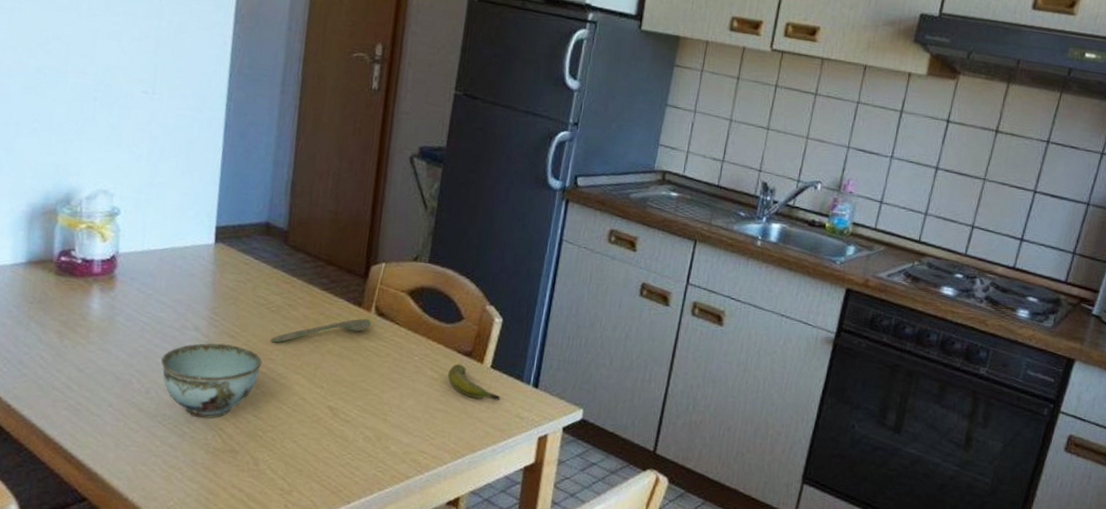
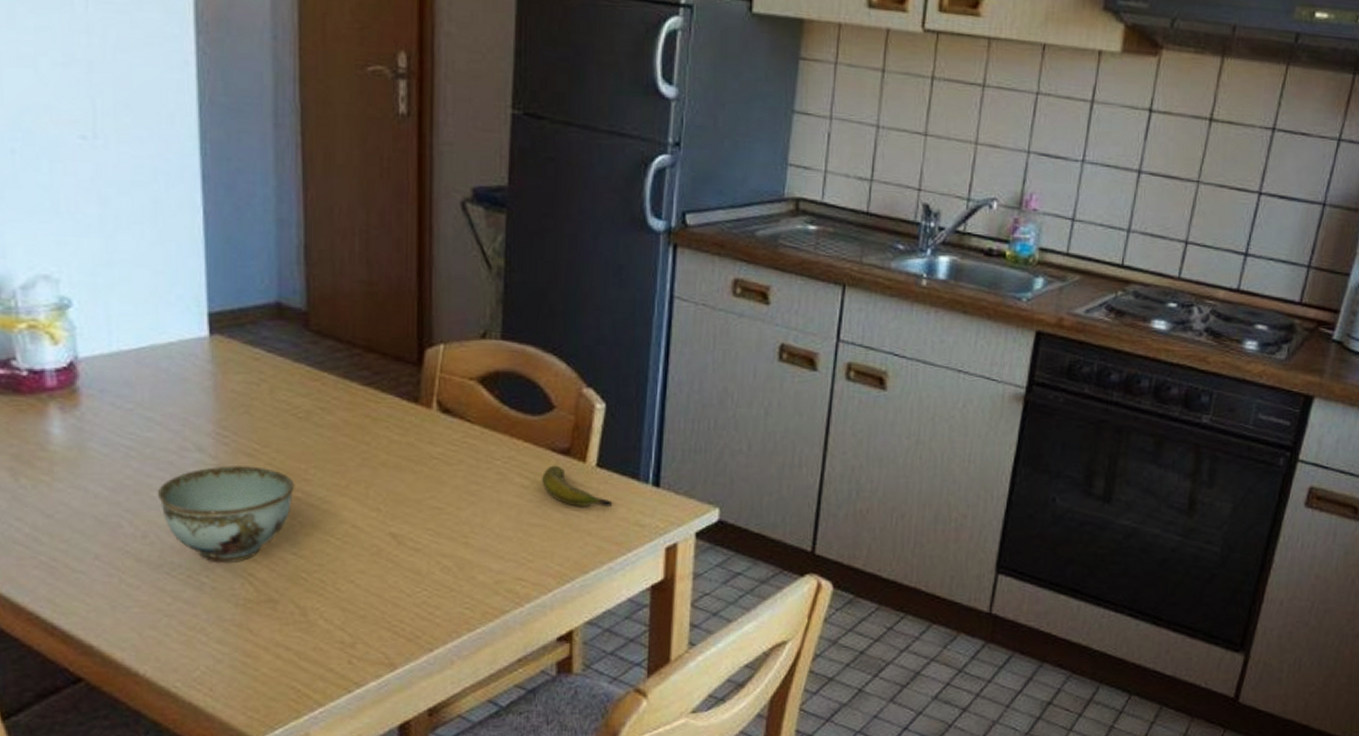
spoon: present [270,318,372,343] -> none [301,417,435,459]

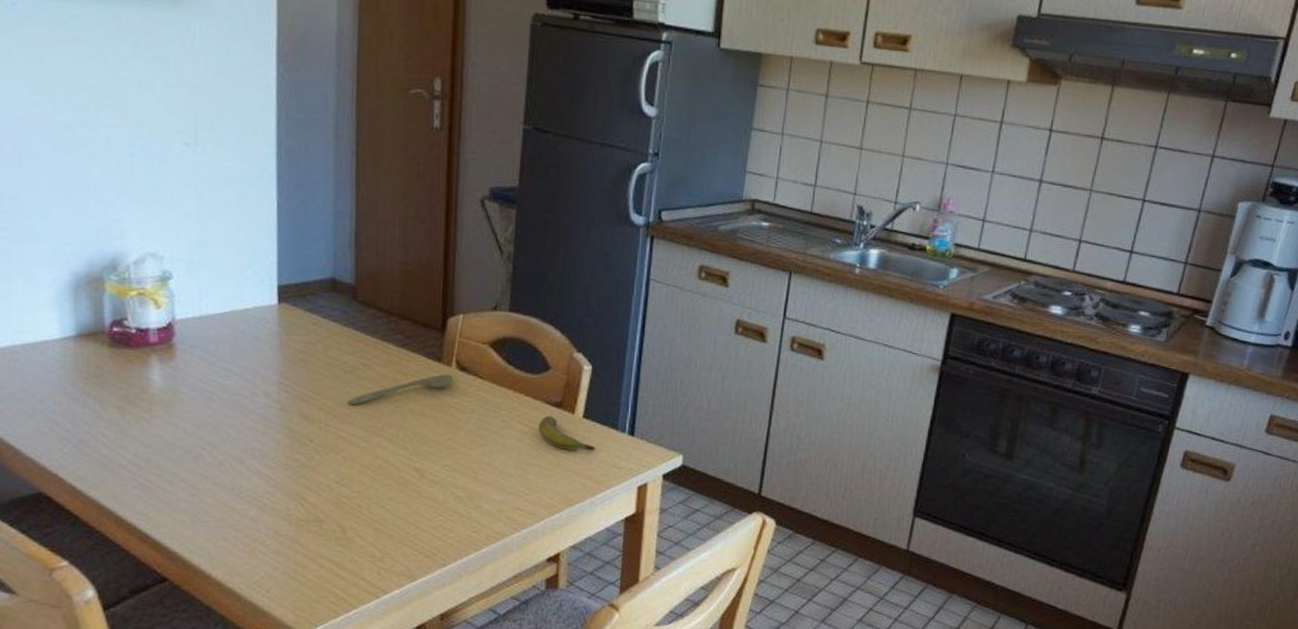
bowl: present [157,465,295,564] -> none [232,409,341,489]
spoon: none [301,417,435,459] -> present [347,374,454,405]

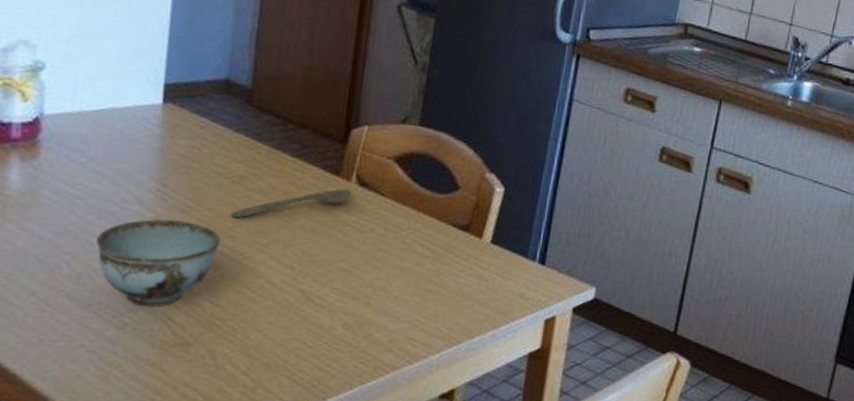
bowl: none [232,409,341,489] -> present [95,219,221,307]
banana: present [538,415,596,451] -> none [441,239,502,280]

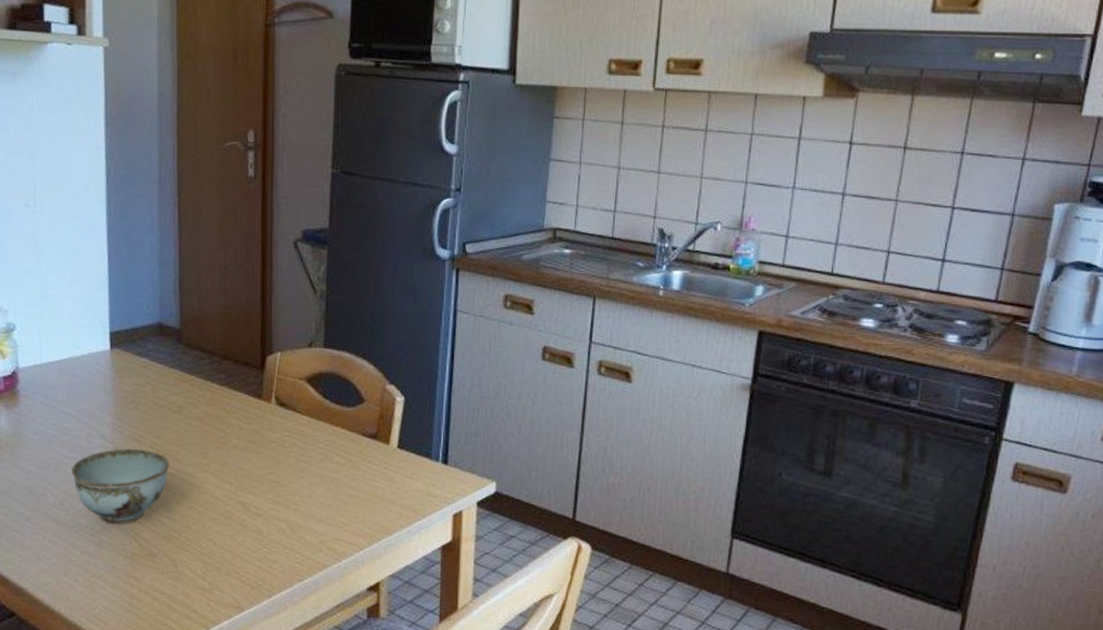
spoon: present [230,189,352,218] -> none [175,410,273,443]

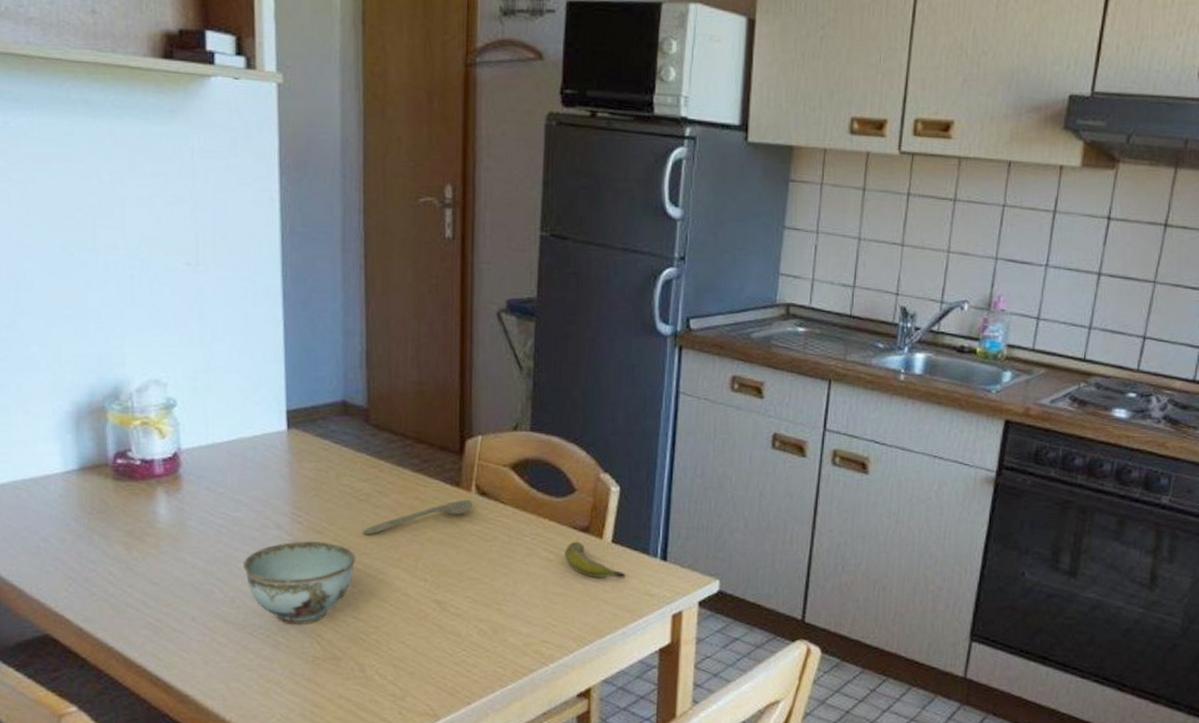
spoon: none [175,410,273,443] -> present [362,499,474,535]
banana: none [355,447,411,481] -> present [565,541,626,578]

